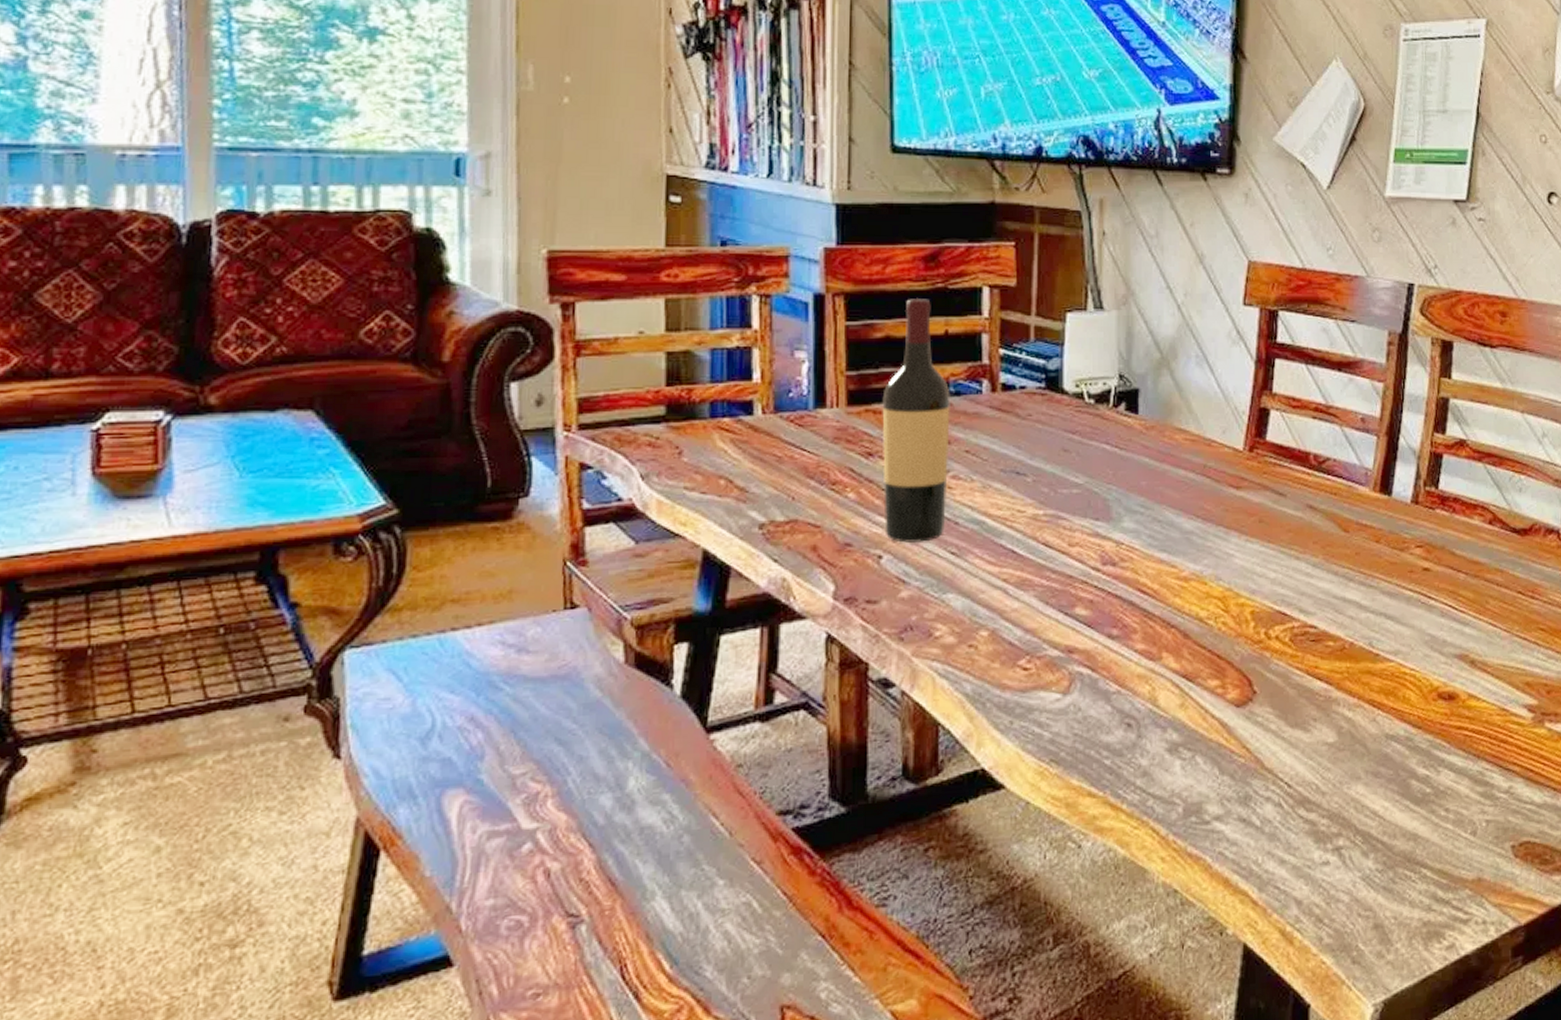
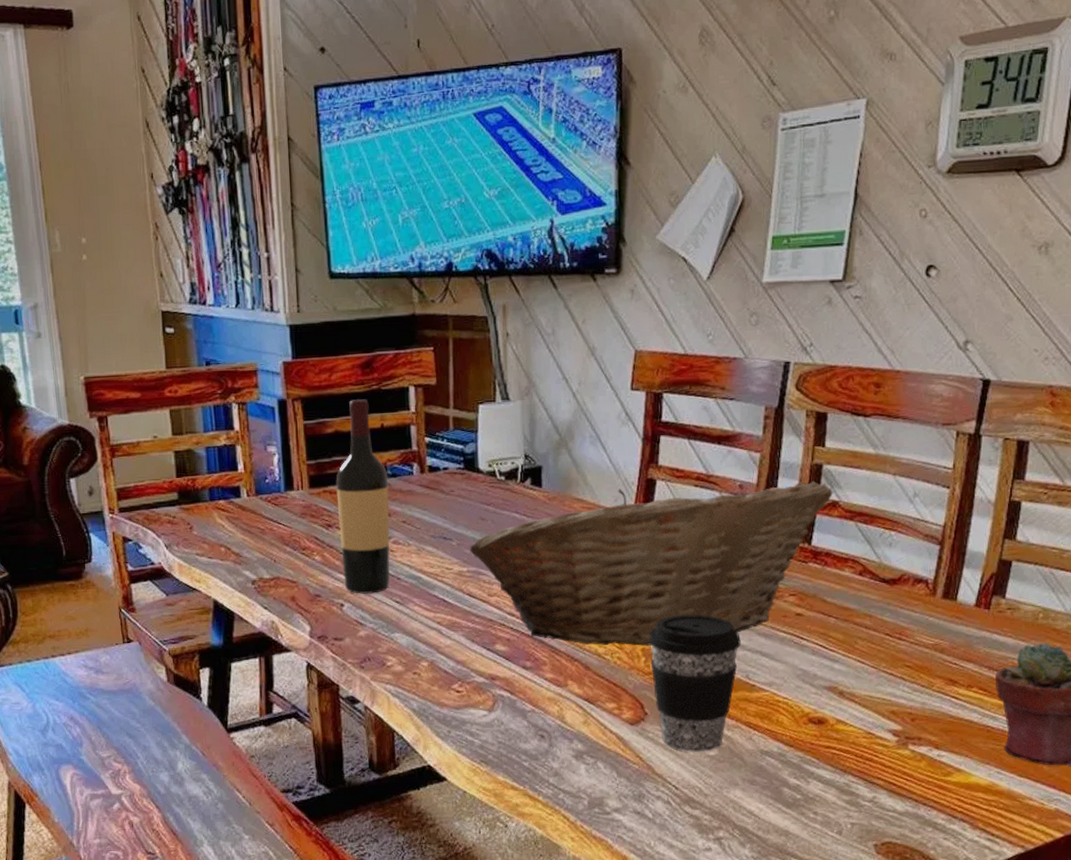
fruit basket: none [1048,416,1461,608] -> present [470,481,834,646]
coffee cup: none [1259,569,1363,739] -> present [648,615,741,752]

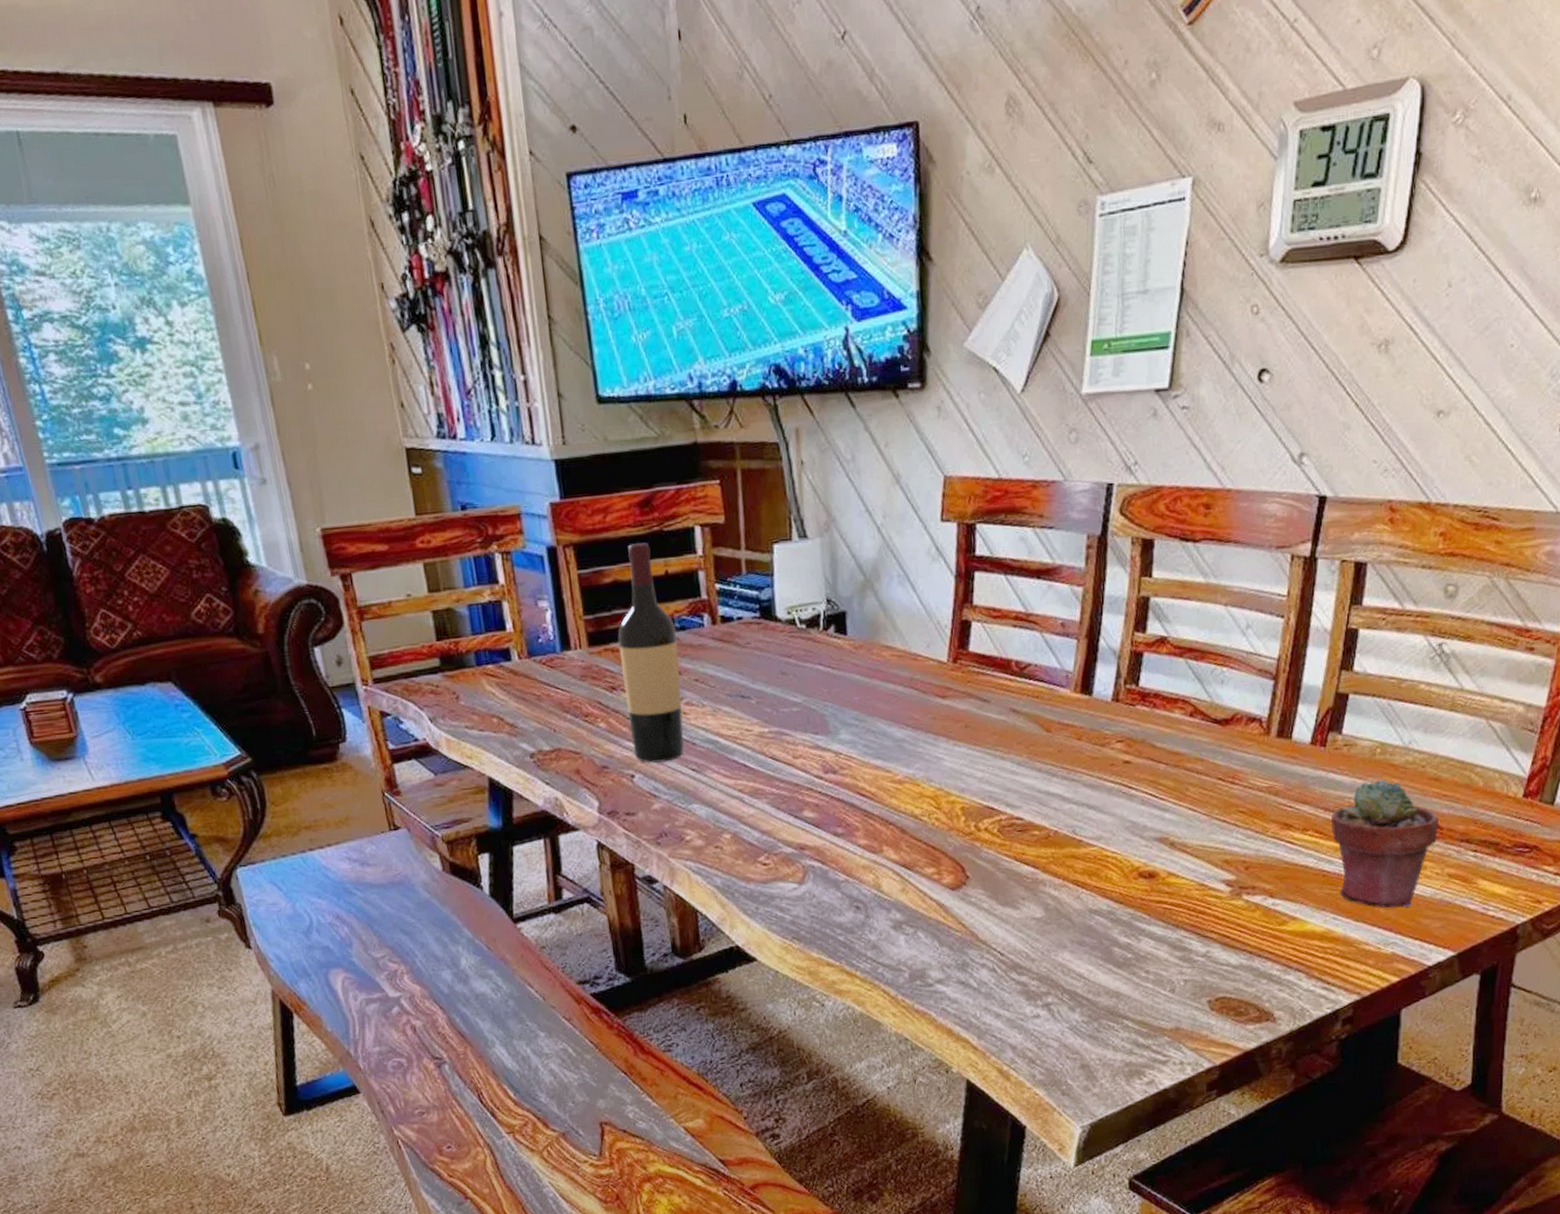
fruit basket: present [470,481,834,646] -> none [771,615,1162,806]
coffee cup: present [648,615,741,752] -> none [968,767,1066,915]

